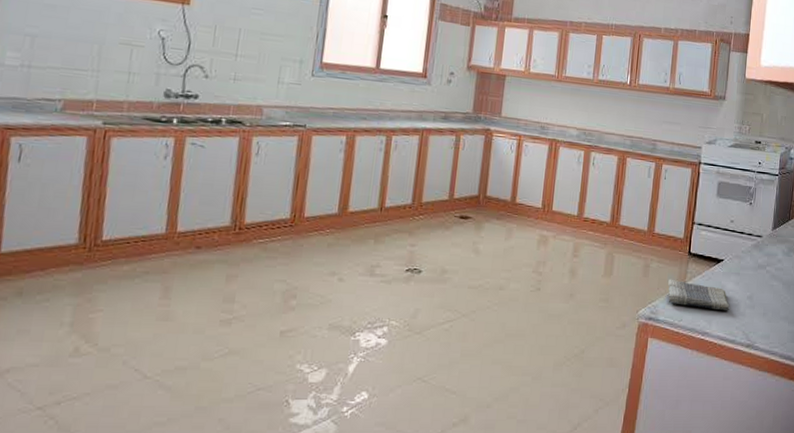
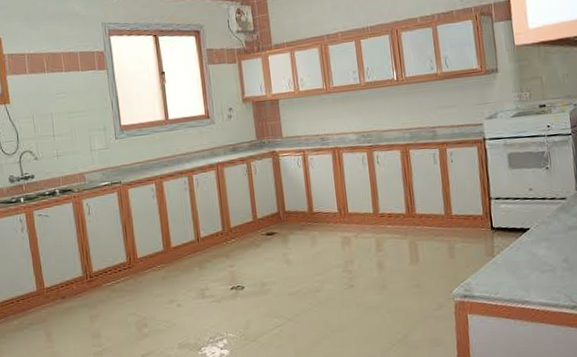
dish towel: present [668,279,730,311] -> none [476,255,546,279]

